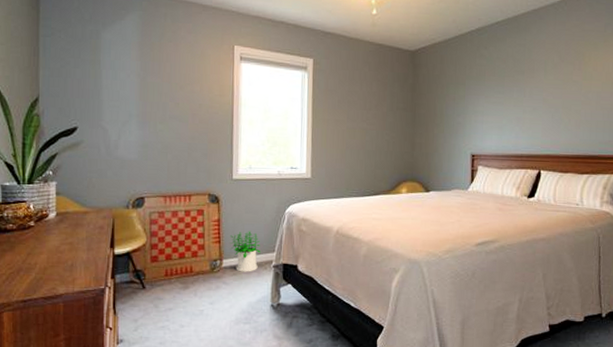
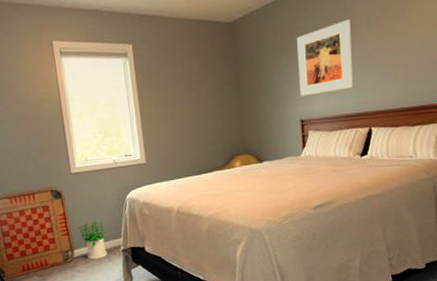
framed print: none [473,63,529,131] -> present [296,20,353,96]

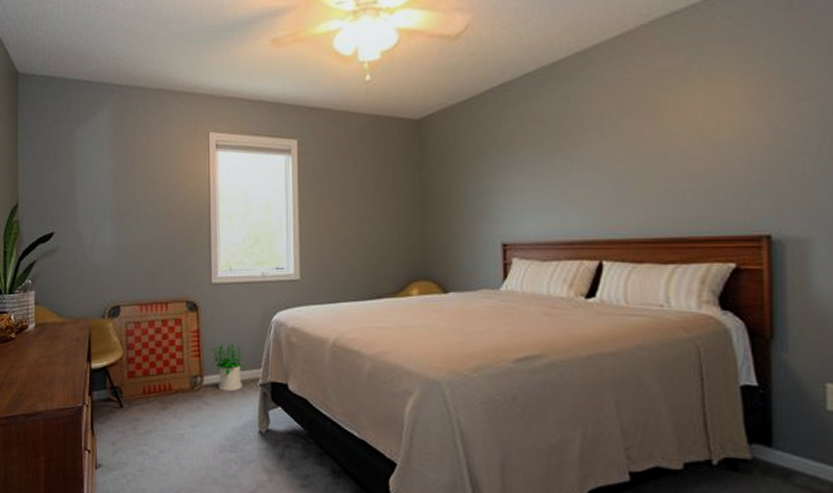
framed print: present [296,20,353,96] -> none [501,122,577,214]

